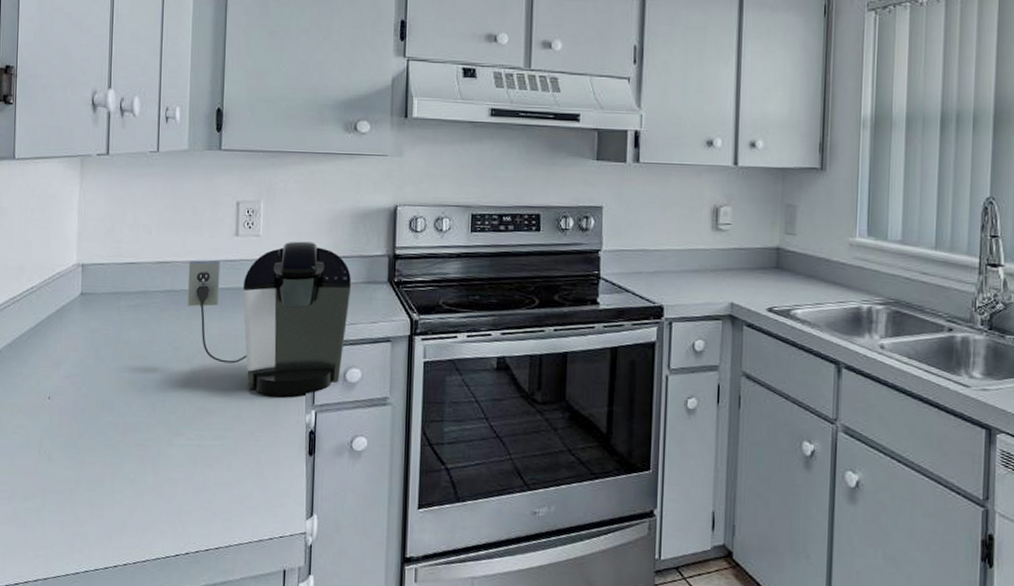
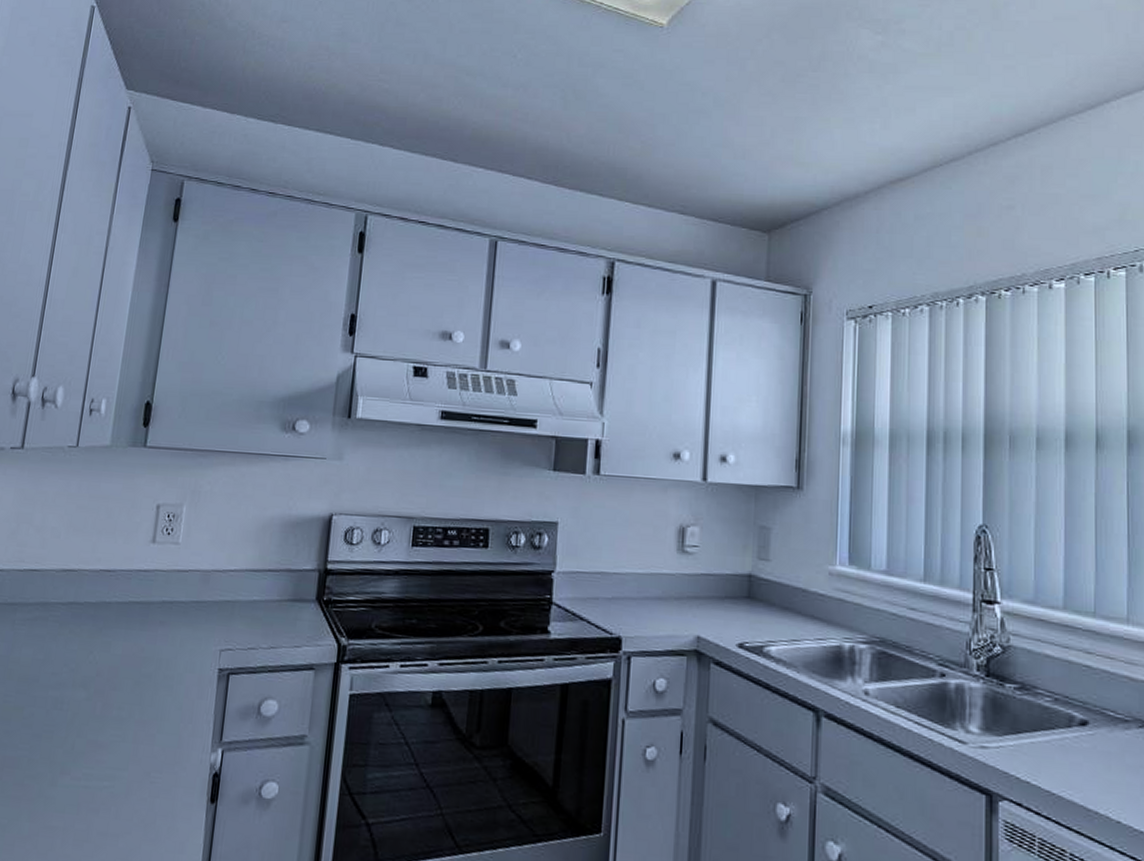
coffee maker: present [187,241,352,397] -> none [90,550,276,731]

